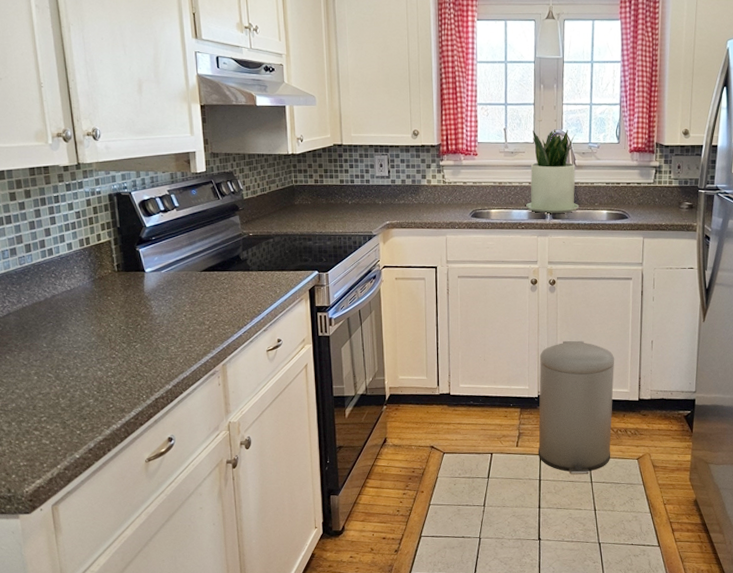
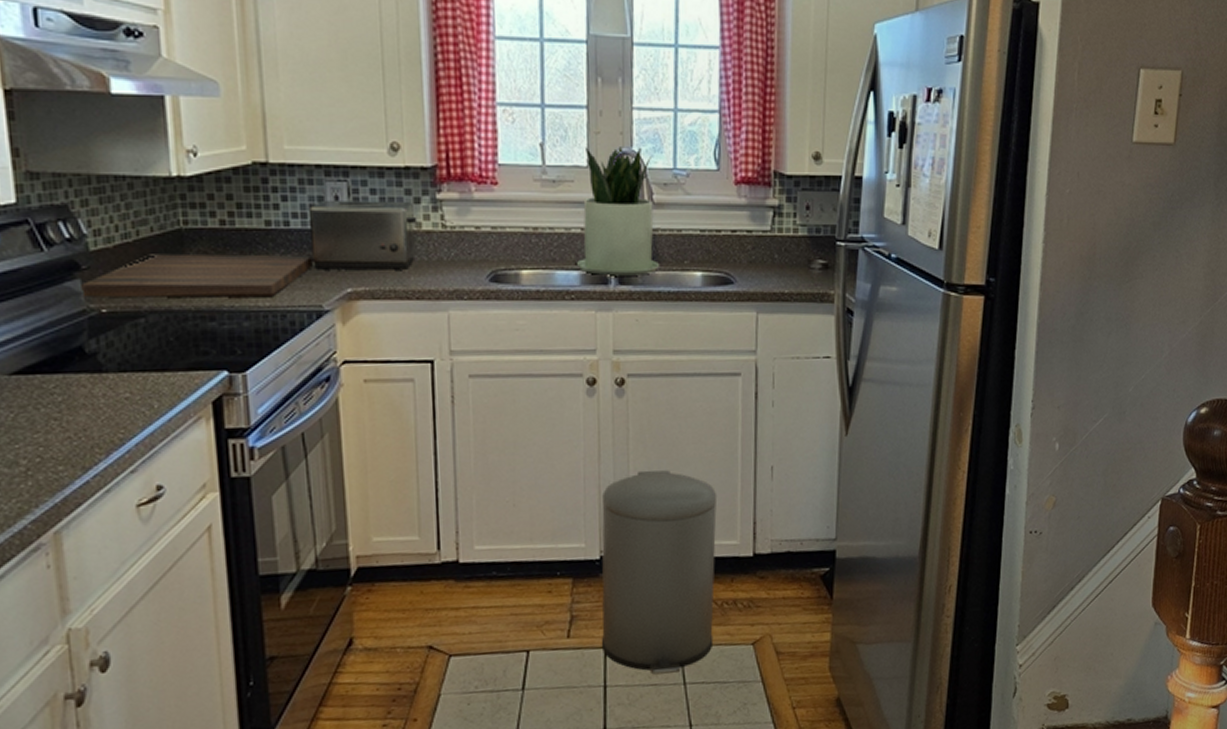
cutting board: none [239,200,367,227] -> present [81,253,313,298]
toaster: none [364,166,429,210] -> present [308,199,418,271]

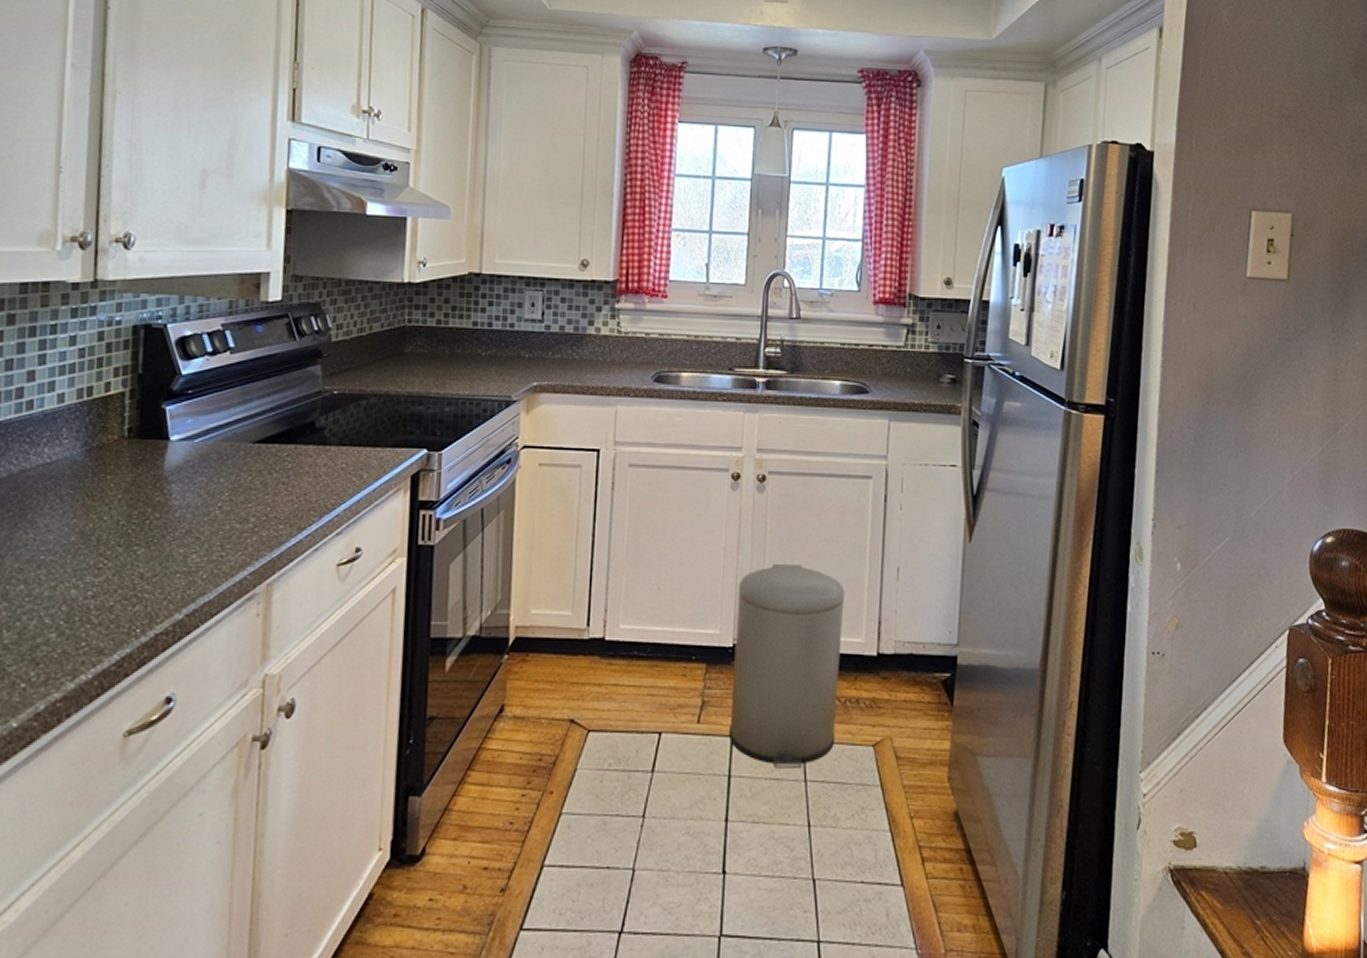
cutting board: present [81,253,313,298] -> none [320,346,508,387]
toaster: present [308,199,418,271] -> none [507,306,598,368]
planter: present [575,147,660,276] -> none [729,267,804,382]

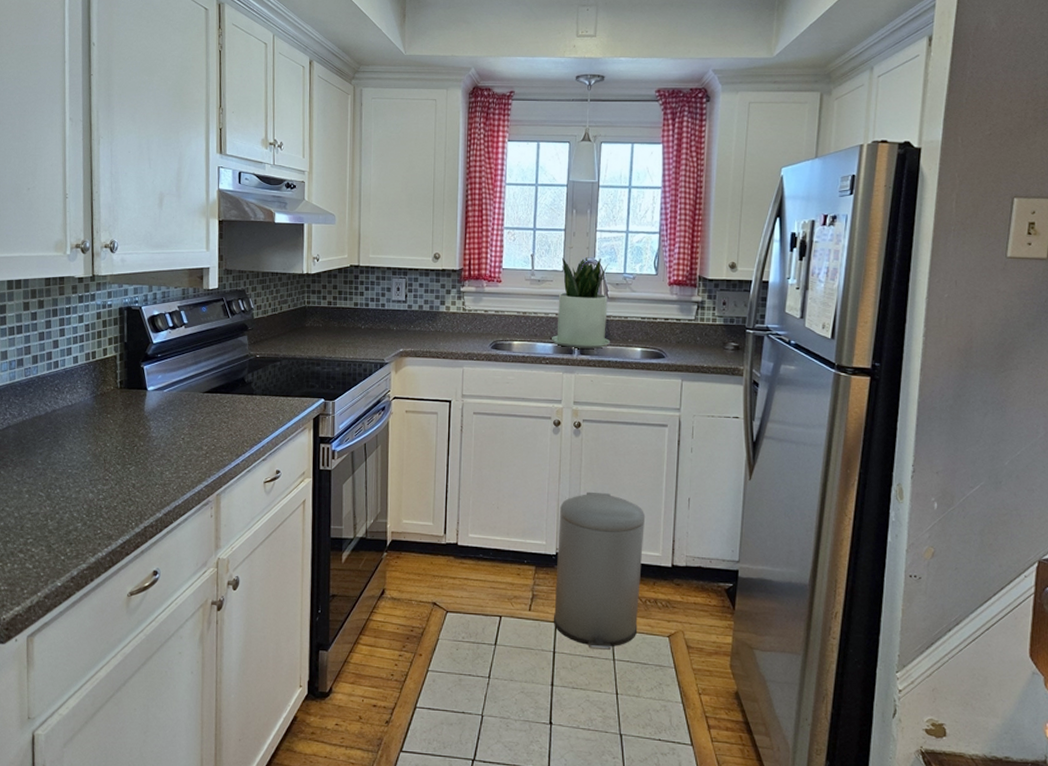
planter: none [729,267,804,382] -> present [551,257,611,349]

